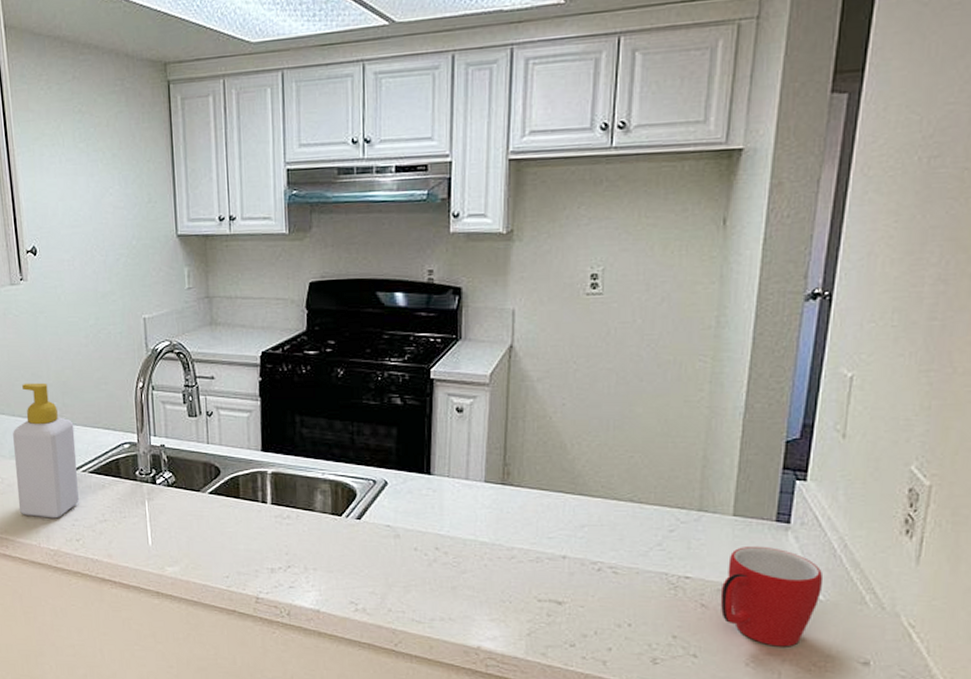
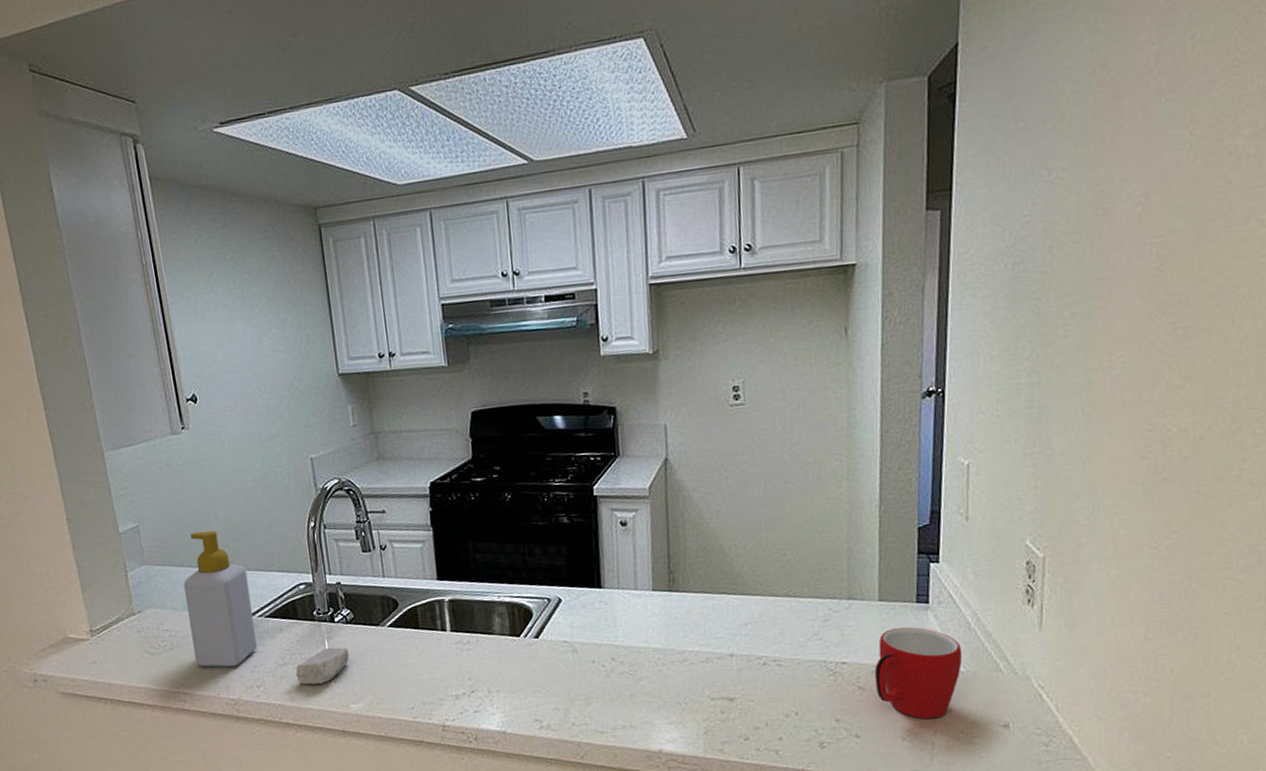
soap bar: none [114,508,168,543] -> present [295,647,349,685]

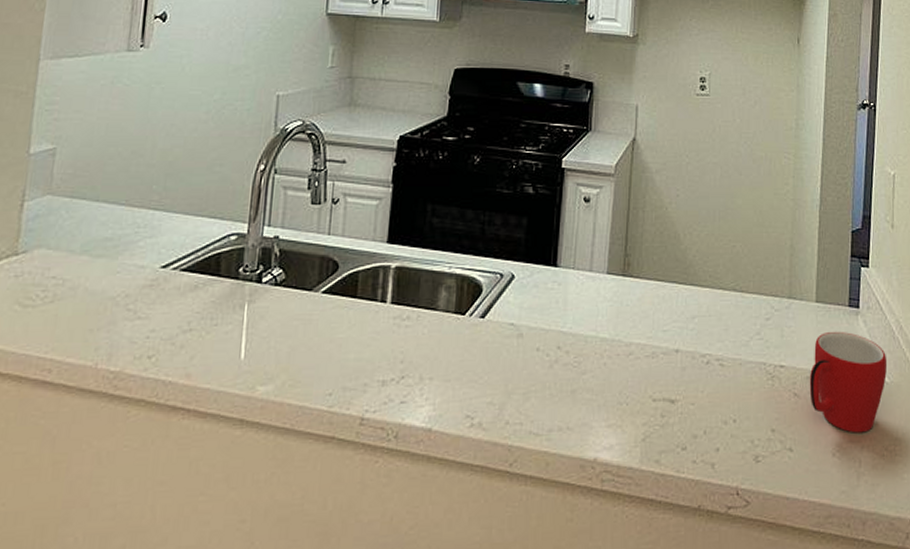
soap bottle: present [184,530,257,668] -> none [77,162,173,330]
soap bar: present [295,647,349,685] -> none [199,313,270,358]

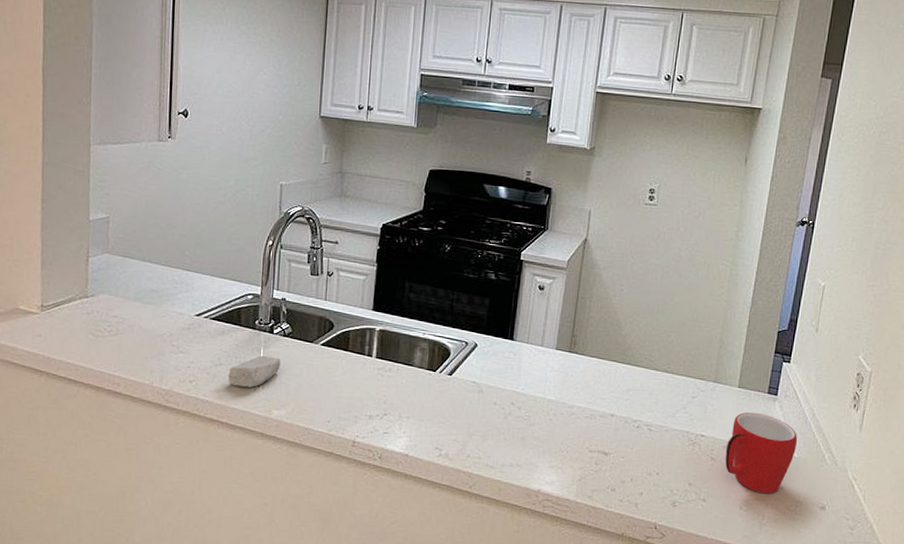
soap bar: none [199,313,270,358] -> present [228,355,281,387]

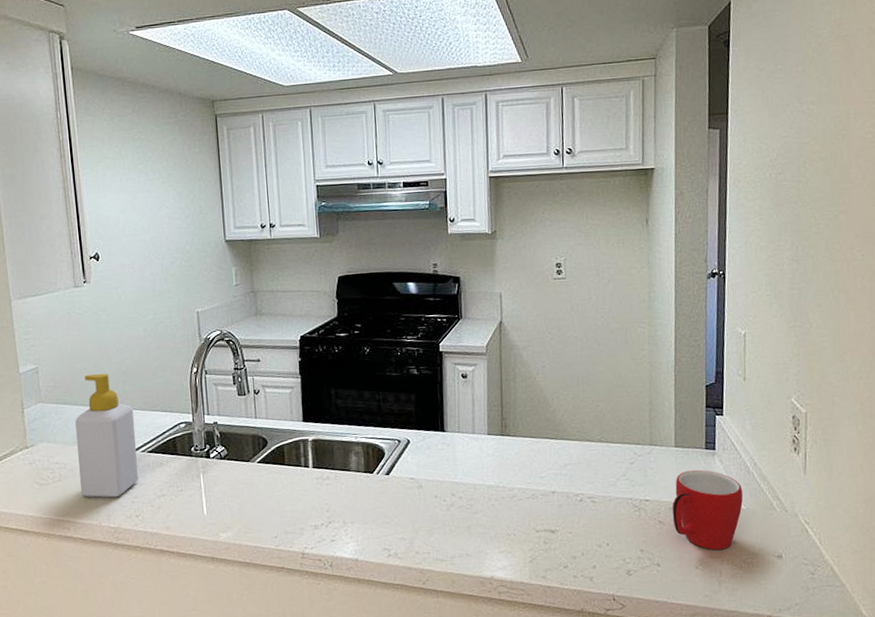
soap bottle: none [136,231,202,360] -> present [75,373,138,498]
soap bar: present [228,355,281,387] -> none [172,480,222,515]

